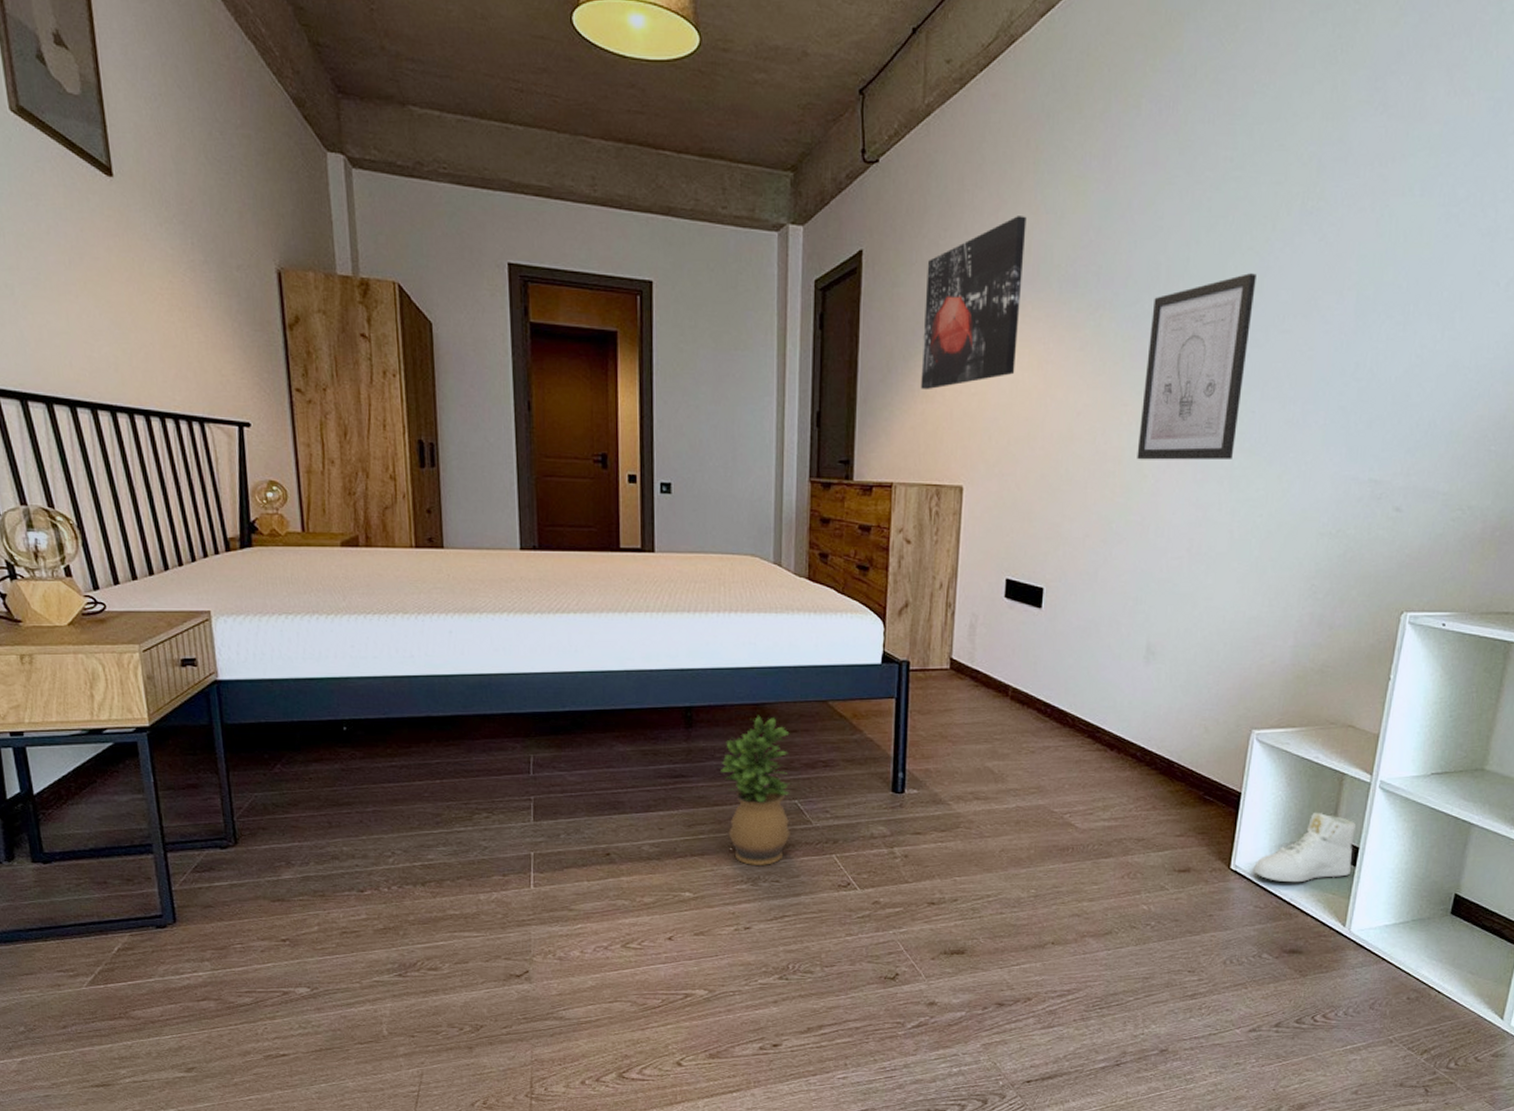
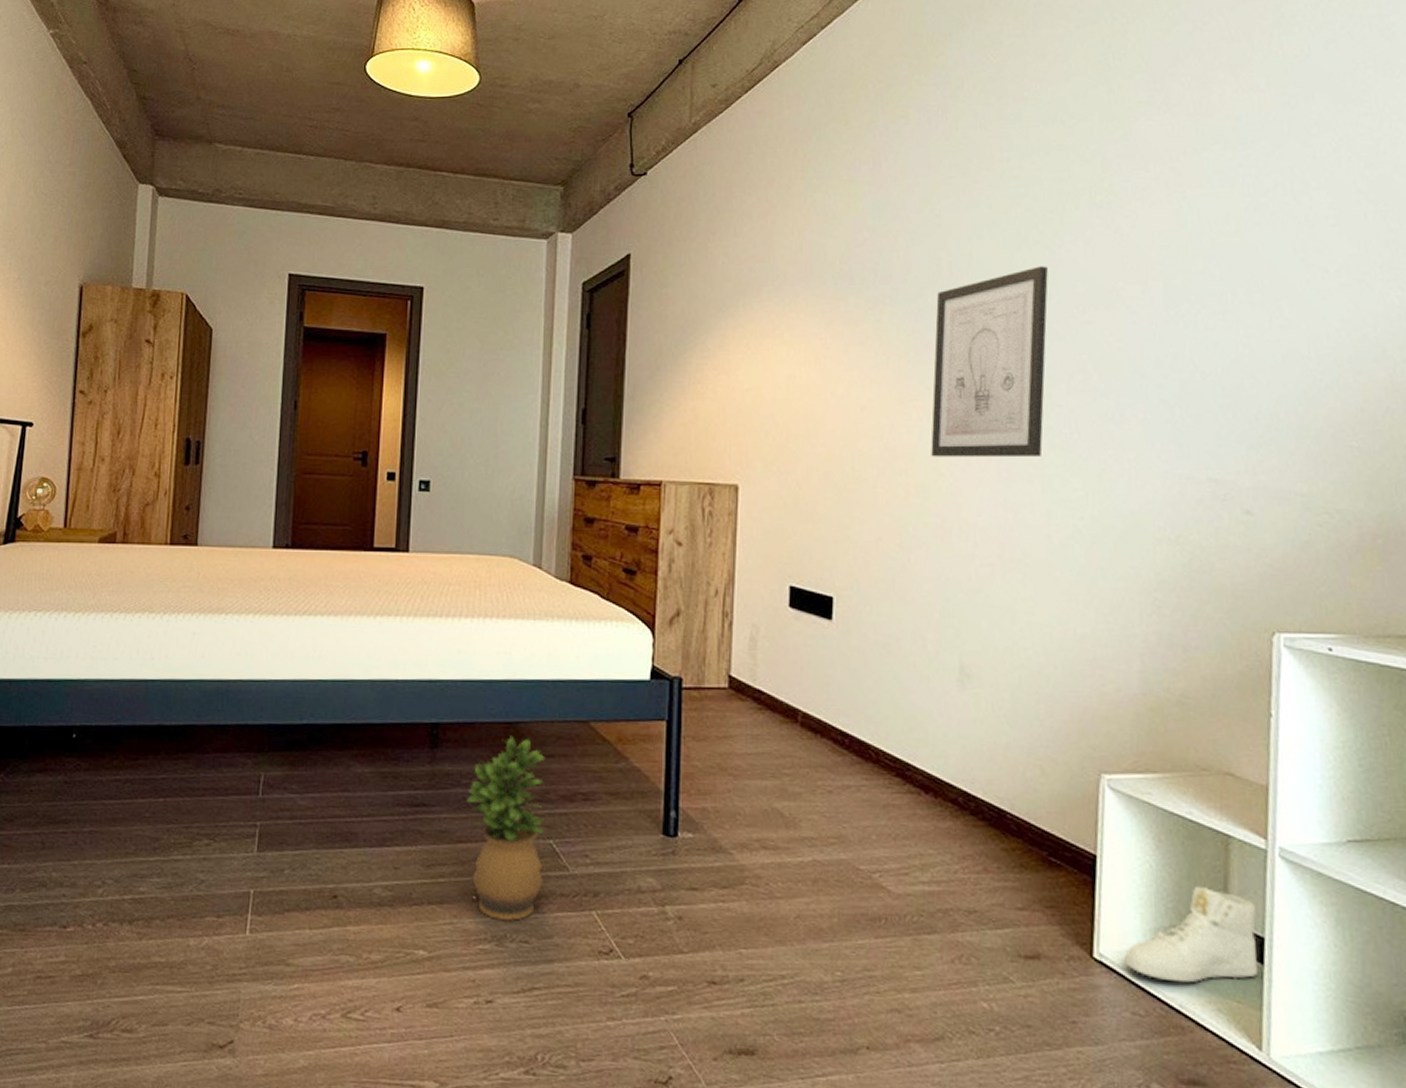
wall art: present [921,216,1027,390] -> none [691,218,797,387]

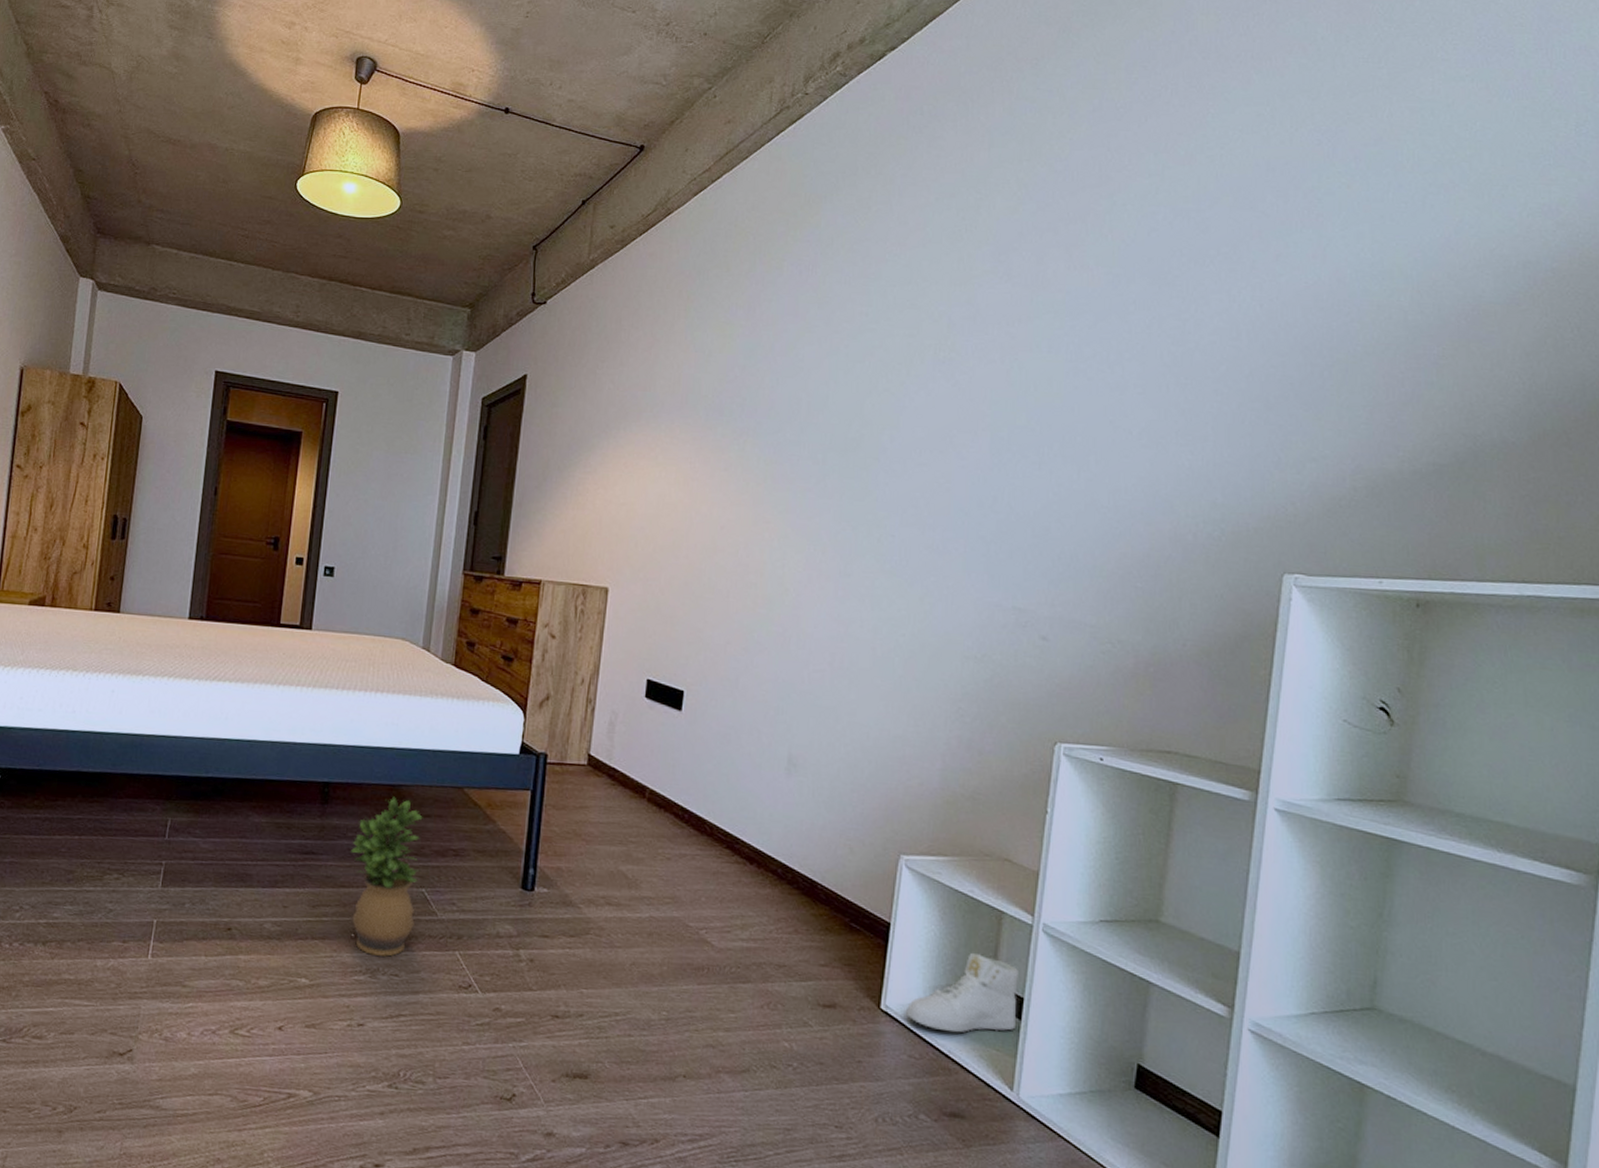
wall art: present [931,266,1048,458] -> none [778,411,893,579]

